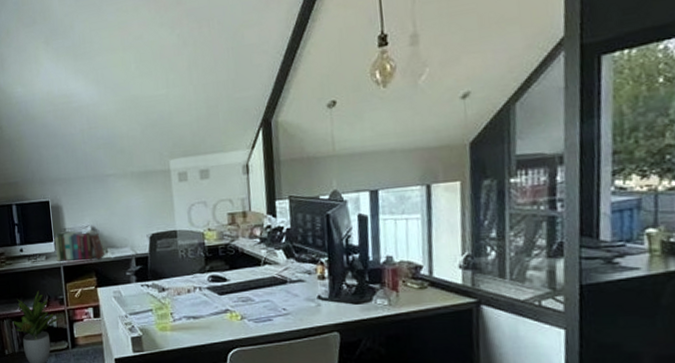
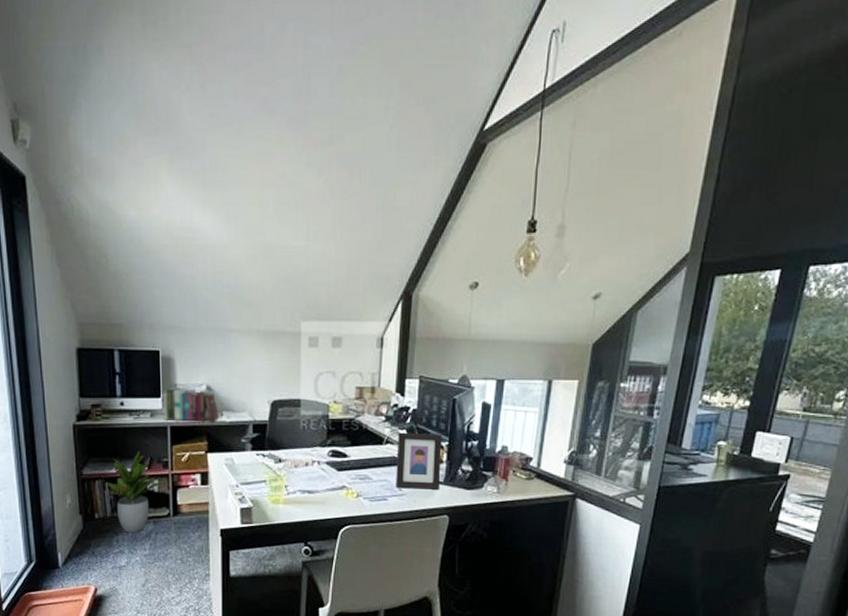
picture frame: none [275,250,325,308] -> present [395,432,443,489]

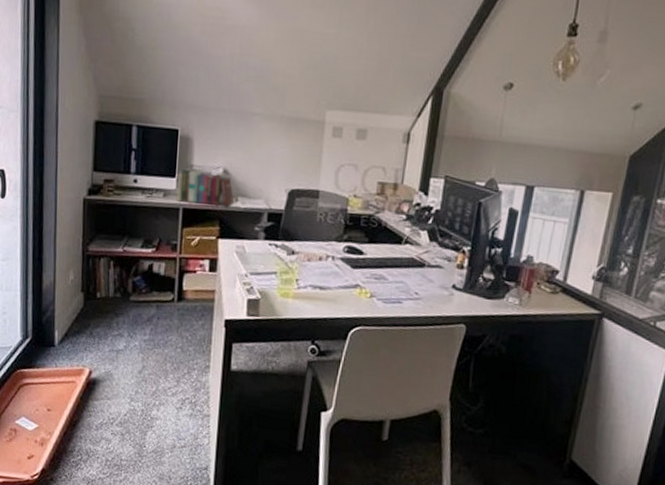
potted plant: present [107,450,162,533] -> none [112,230,169,316]
picture frame: present [395,432,443,489] -> none [412,233,465,296]

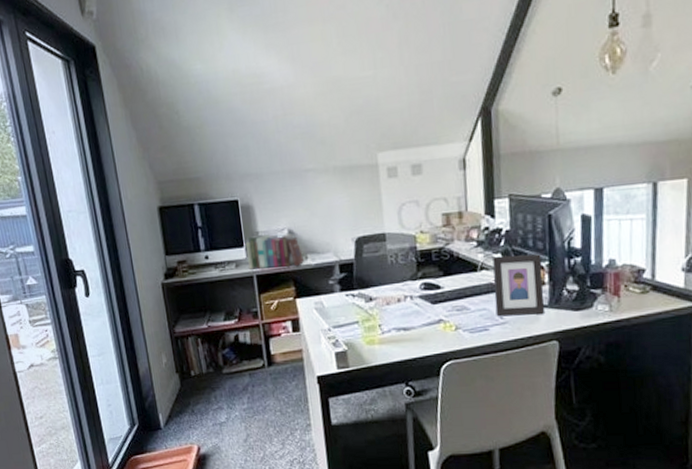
picture frame: none [412,233,465,296] -> present [493,254,545,316]

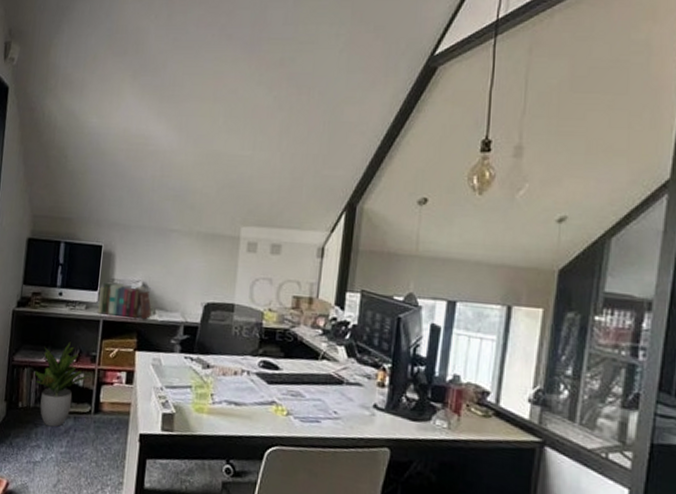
potted plant: none [200,303,254,388] -> present [34,342,88,427]
picture frame: present [493,254,545,316] -> none [330,348,385,417]

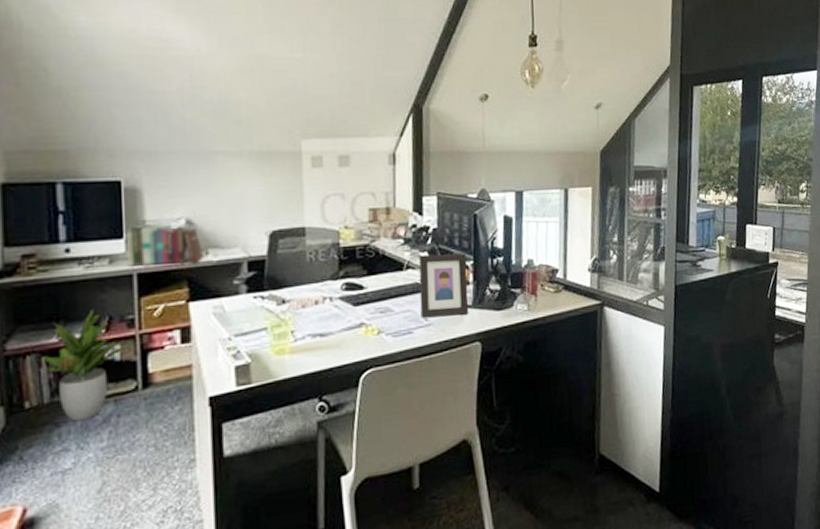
picture frame: none [330,348,385,417] -> present [419,253,469,317]

